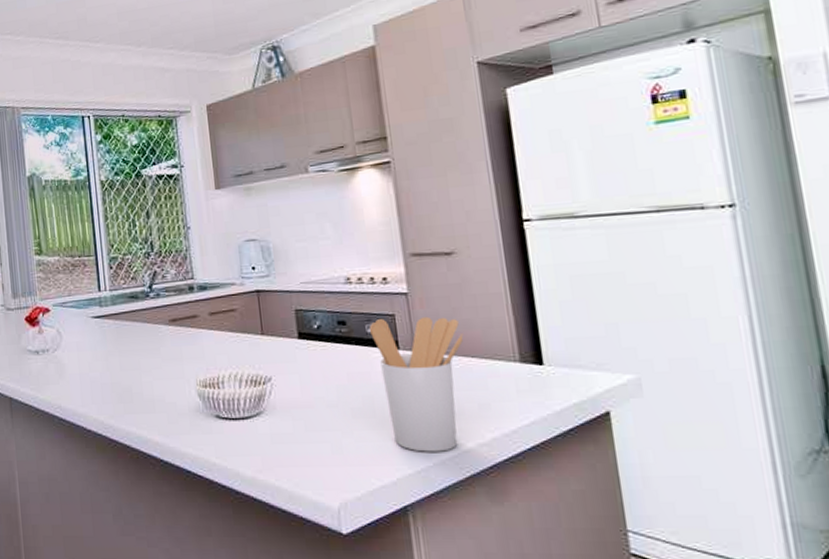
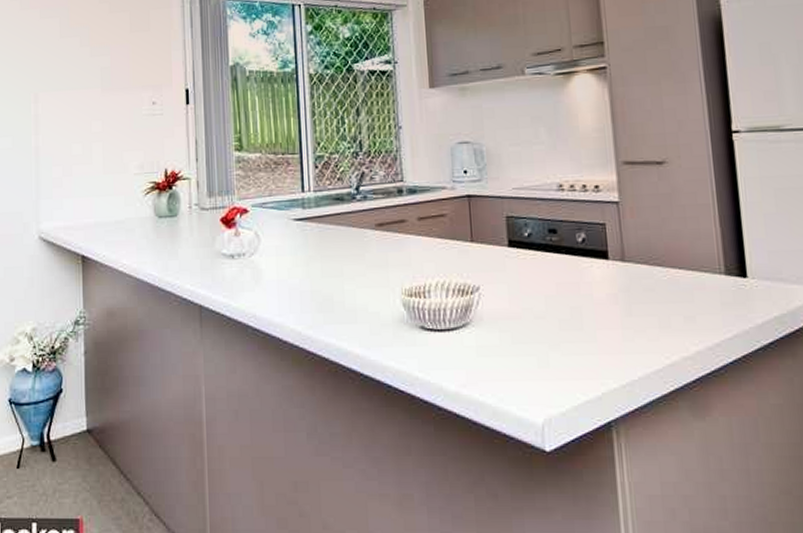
utensil holder: present [369,316,464,452] -> none [579,226,672,366]

